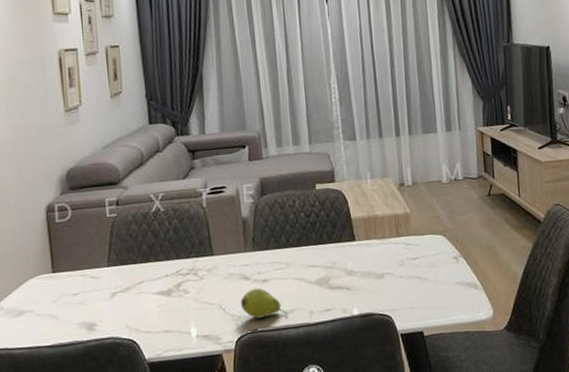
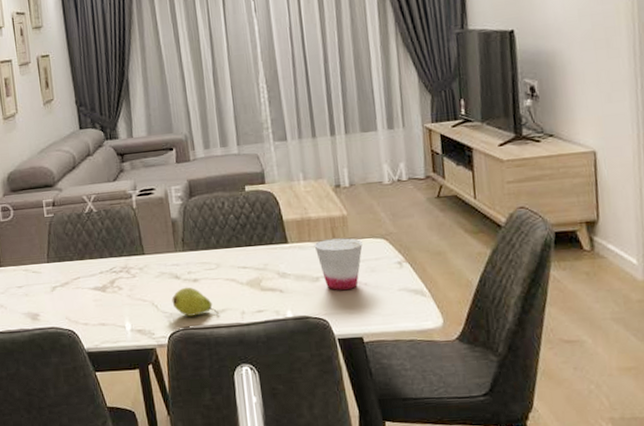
cup: none [379,234,424,287] -> present [314,237,363,291]

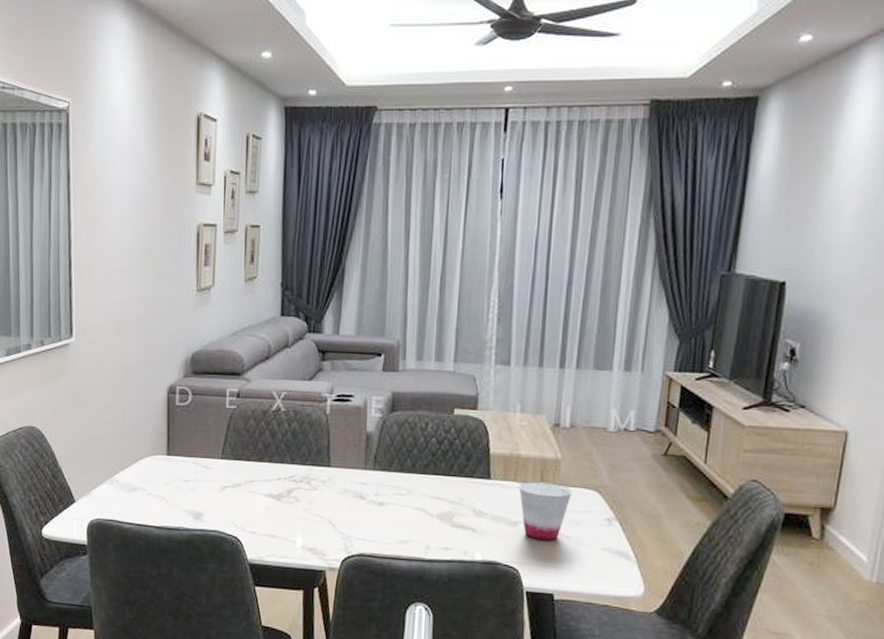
fruit: present [171,287,219,316] -> none [352,509,401,545]

